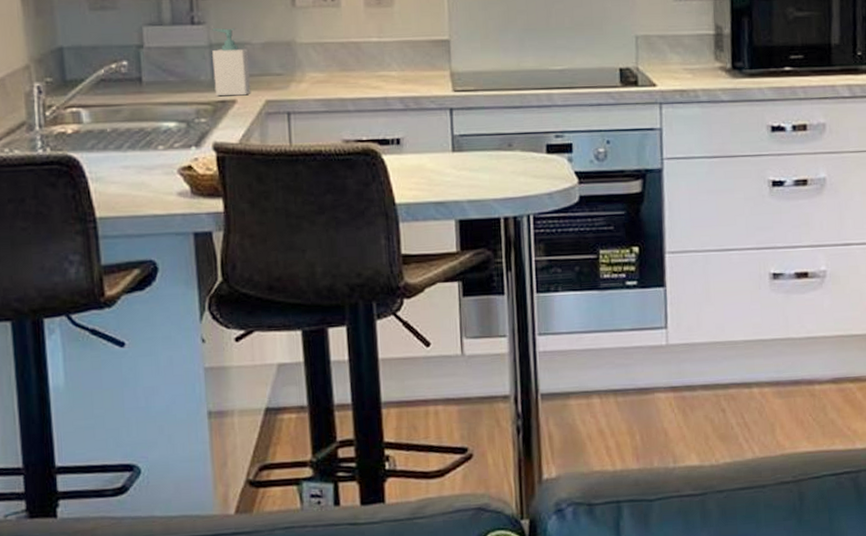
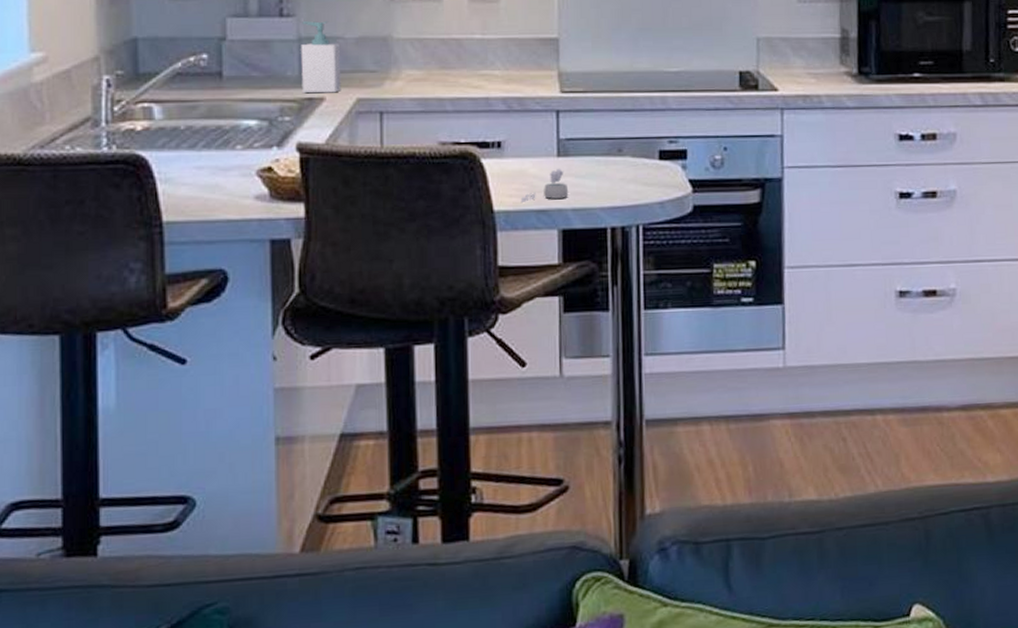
cup: none [419,162,464,196] -> present [520,168,569,204]

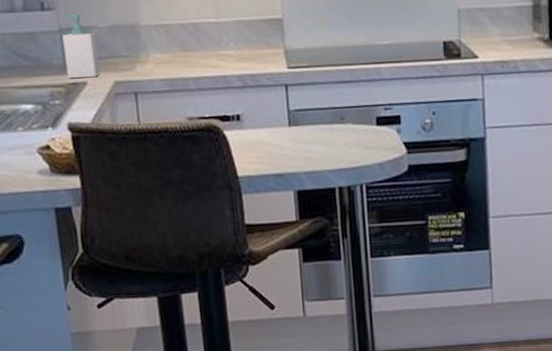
cup: present [520,168,569,204] -> none [260,136,301,169]

